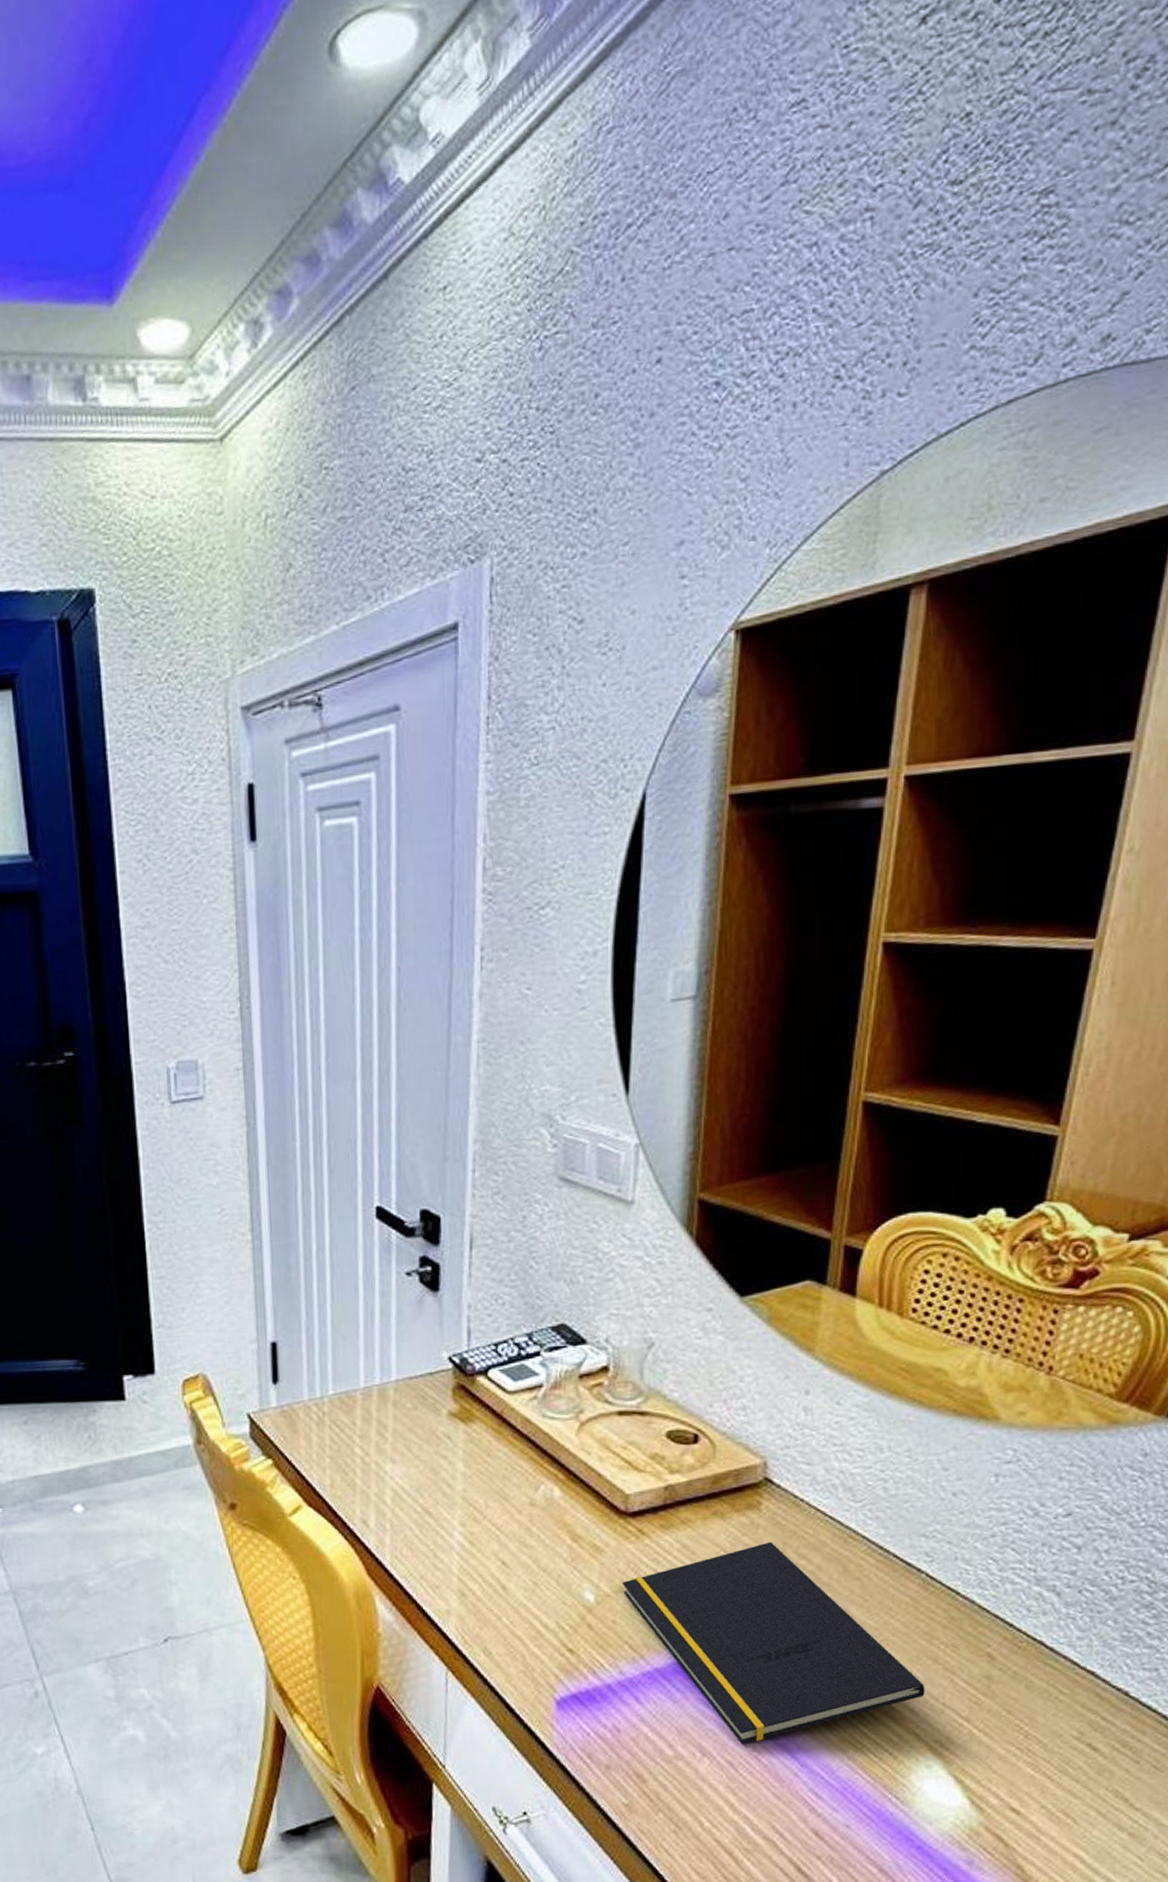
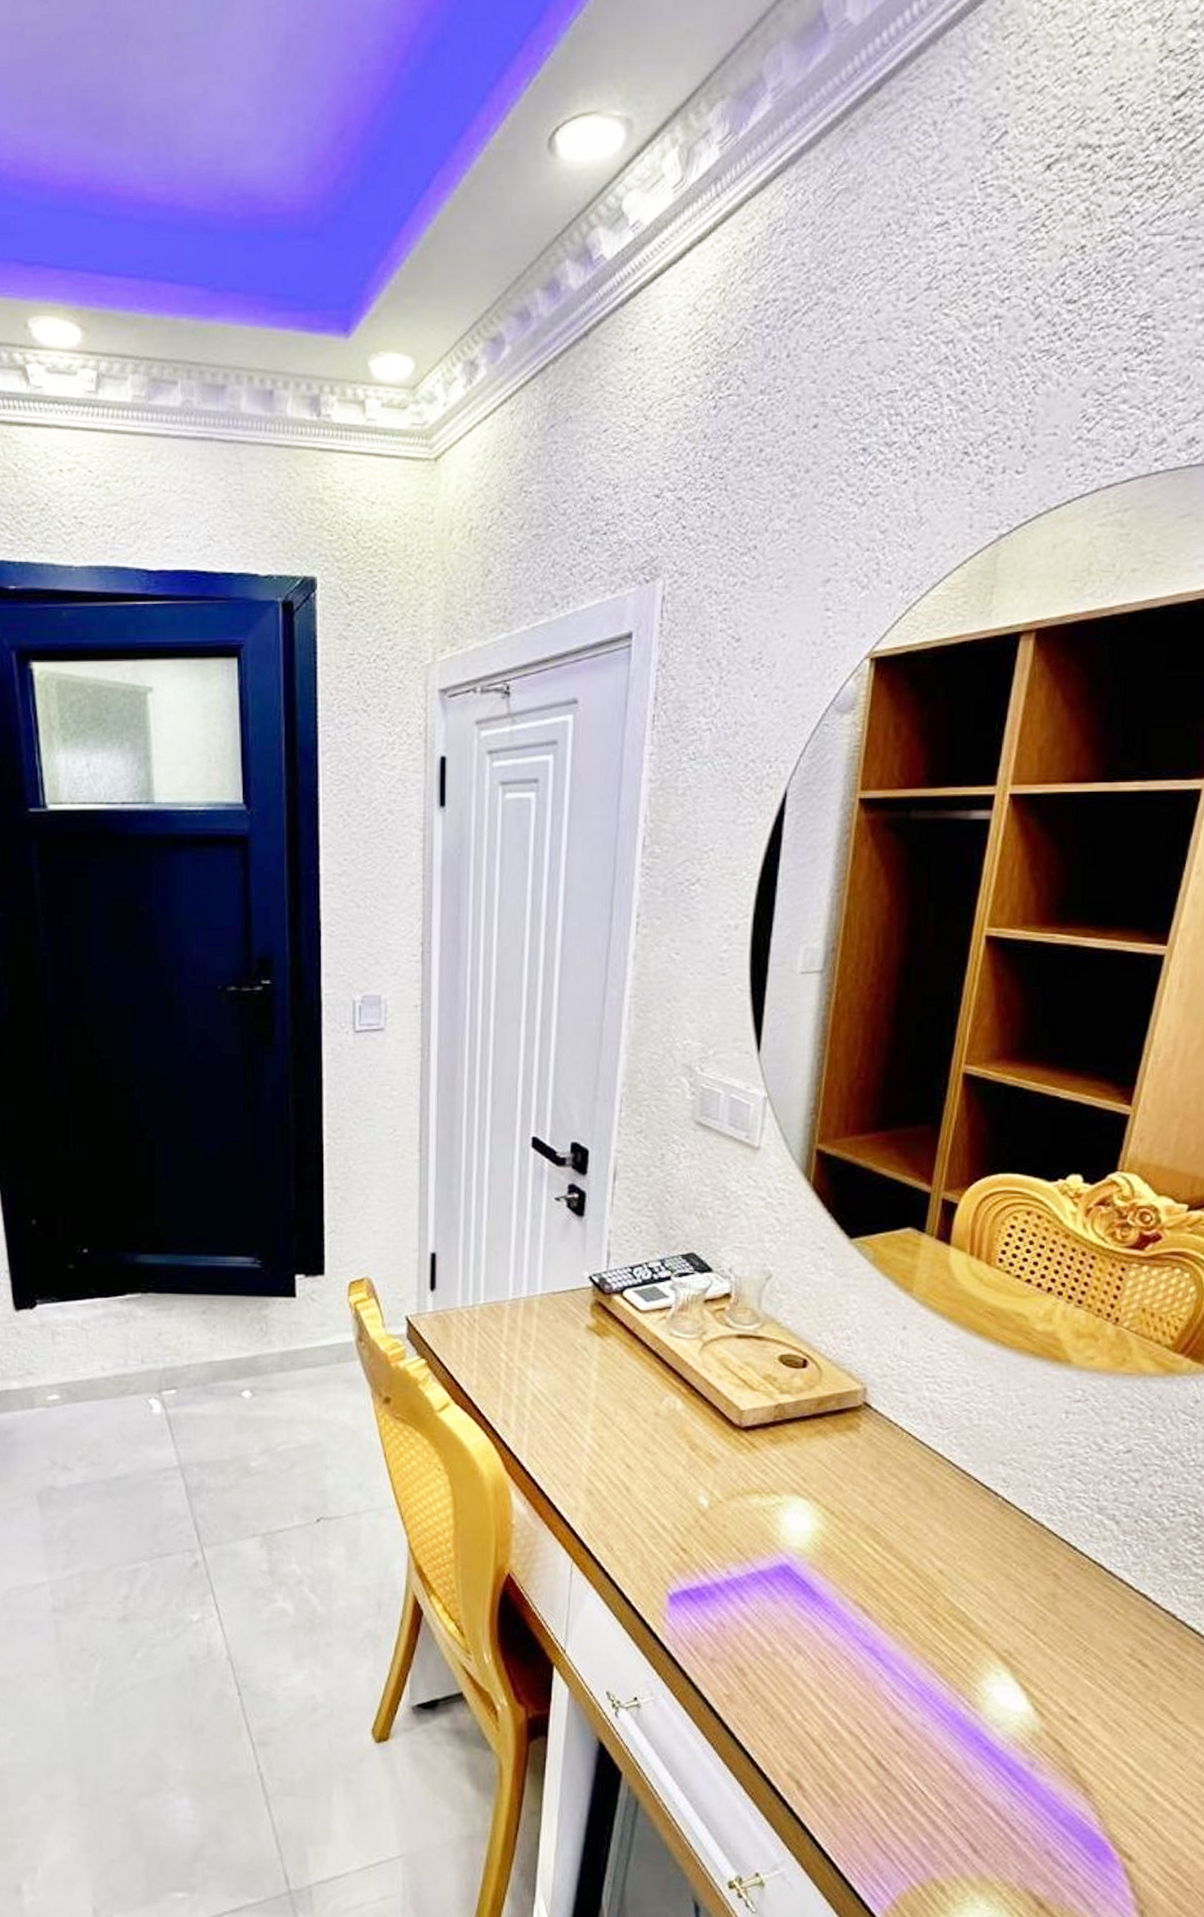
notepad: present [622,1541,925,1744] -> none [733,1460,998,1644]

